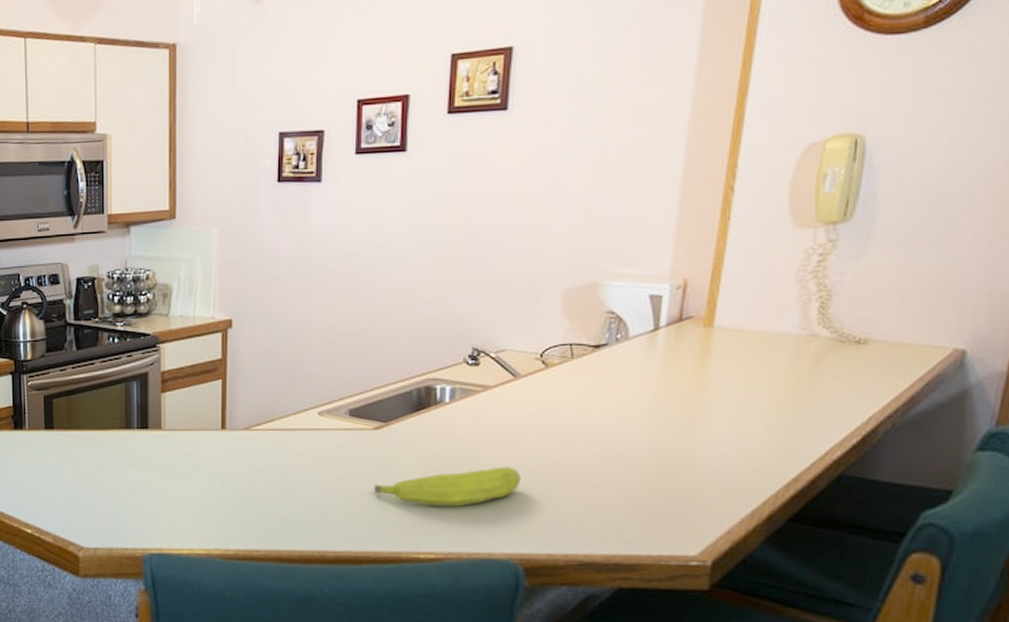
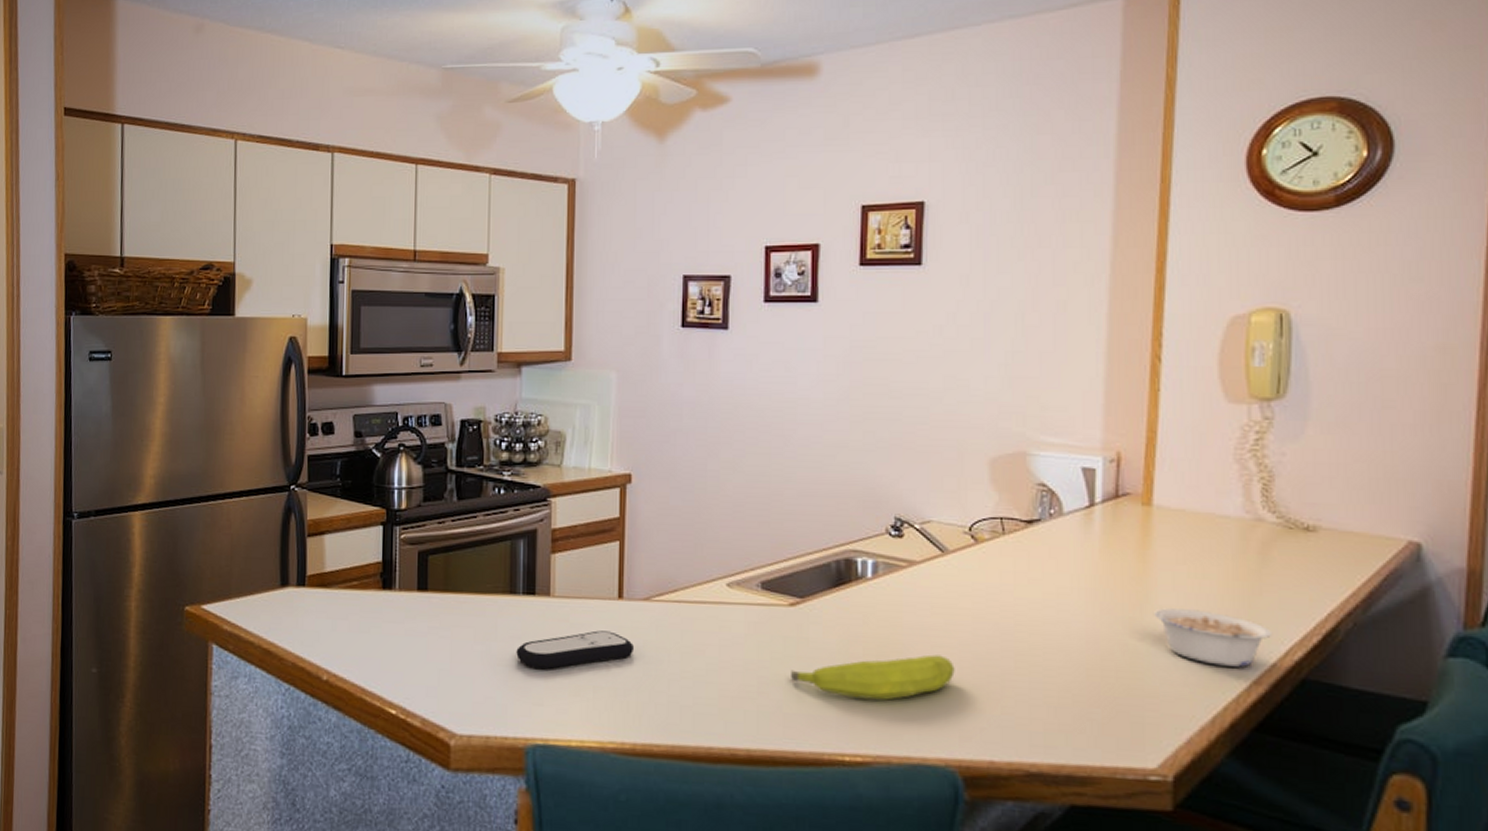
remote control: none [133,457,235,492] -> present [516,630,633,670]
legume: none [707,418,816,467] -> present [1154,608,1273,667]

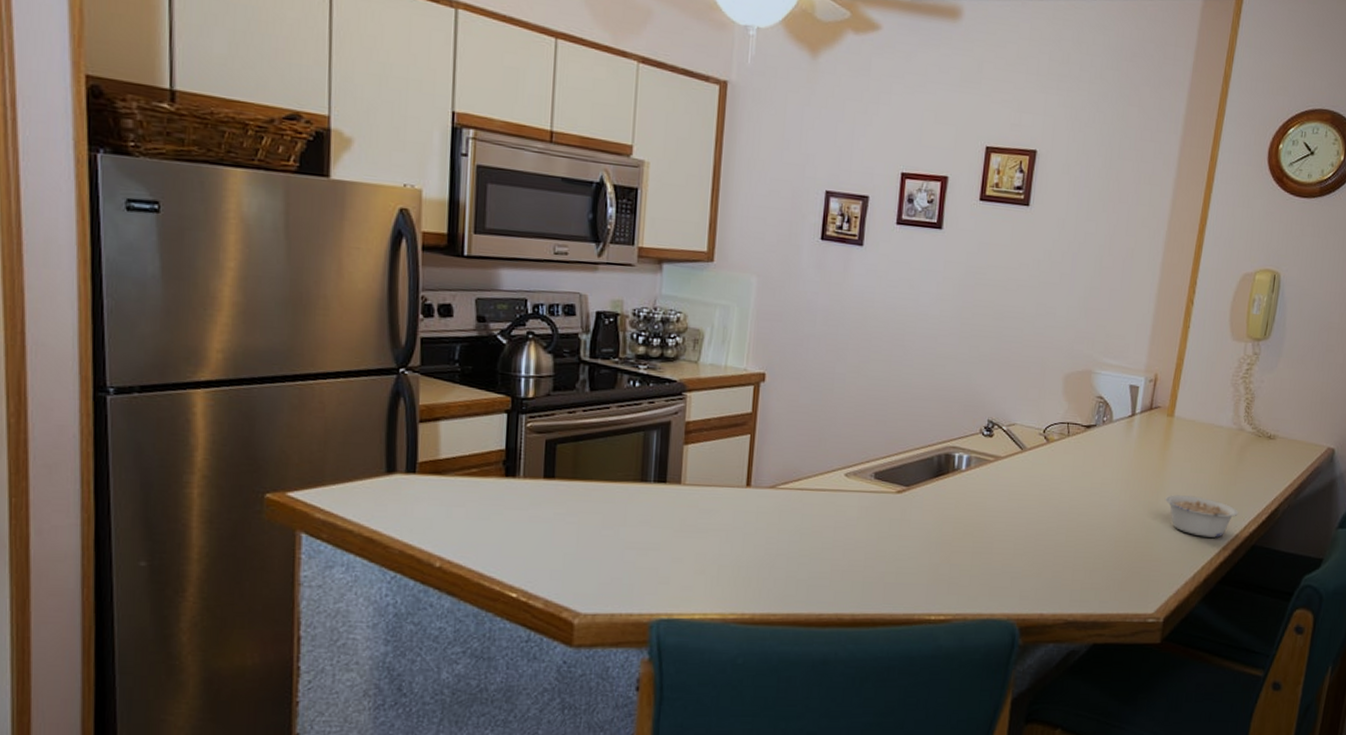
remote control: present [516,630,633,670] -> none [645,515,758,552]
fruit: present [791,654,955,700] -> none [893,532,1022,570]

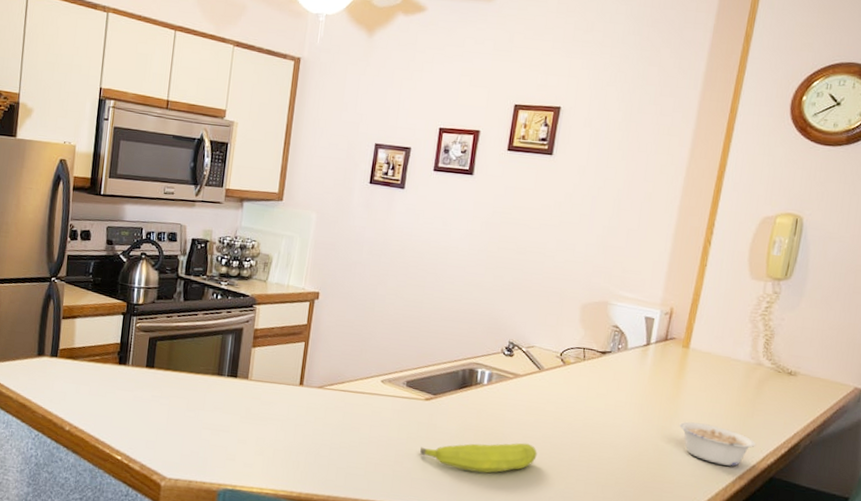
fruit: none [893,532,1022,570] -> present [420,442,537,473]

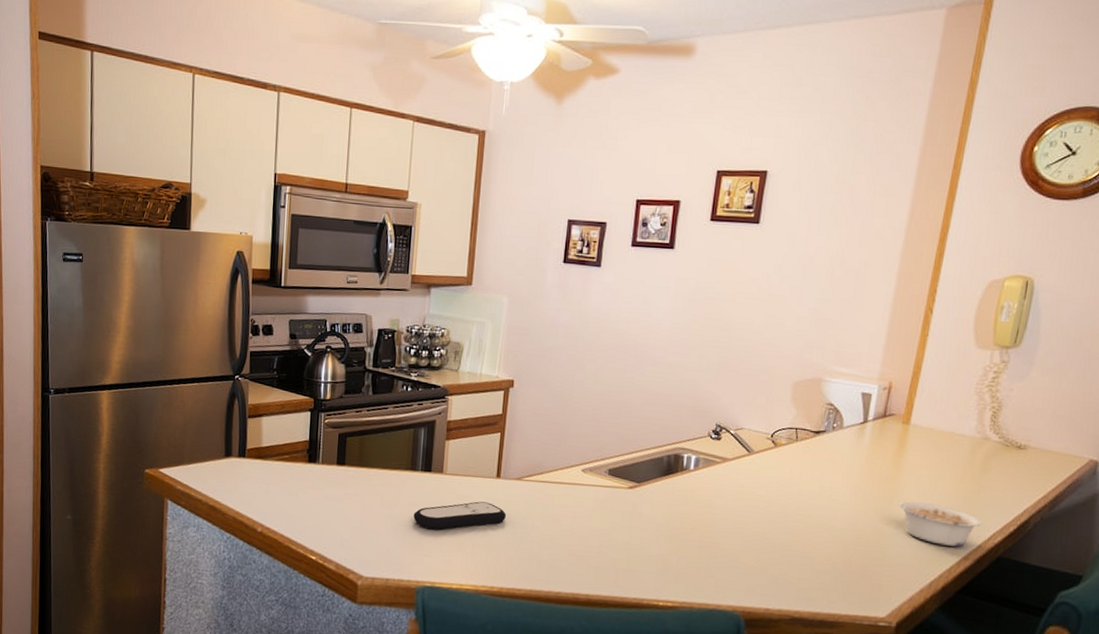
remote control: none [218,407,307,434] -> present [413,501,506,530]
fruit: present [420,442,537,473] -> none [625,529,748,562]

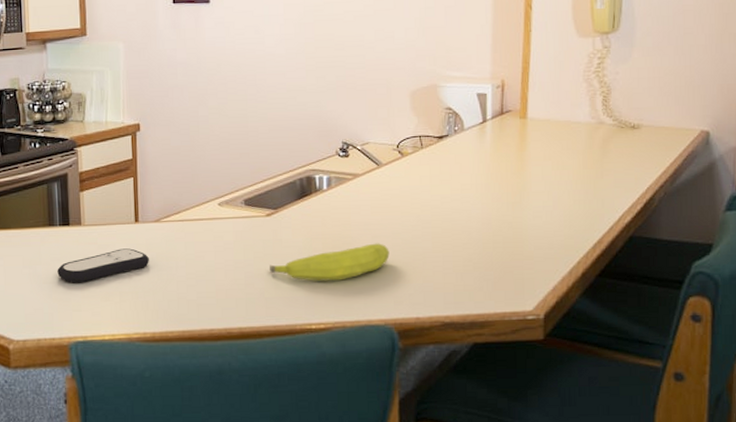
fruit: none [625,529,748,562] -> present [270,243,390,281]
legume: present [899,501,983,547] -> none [529,193,611,232]

